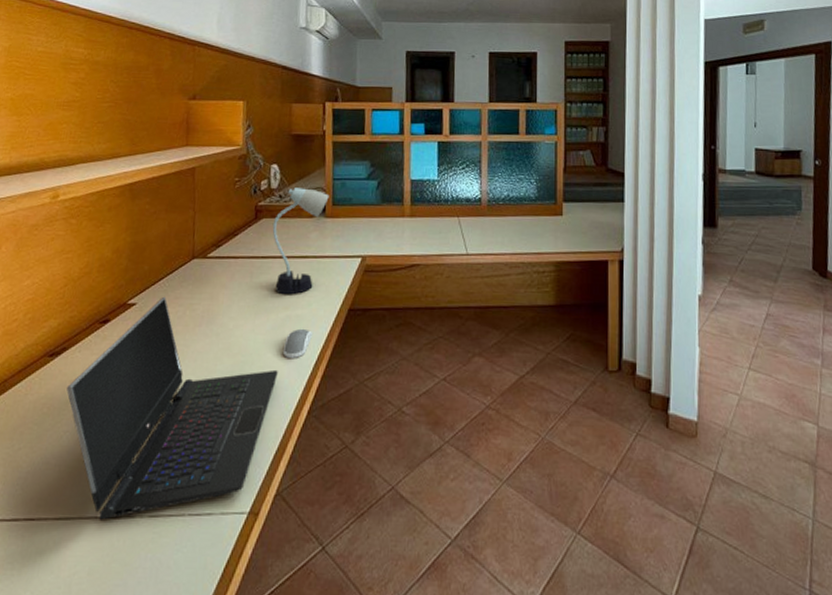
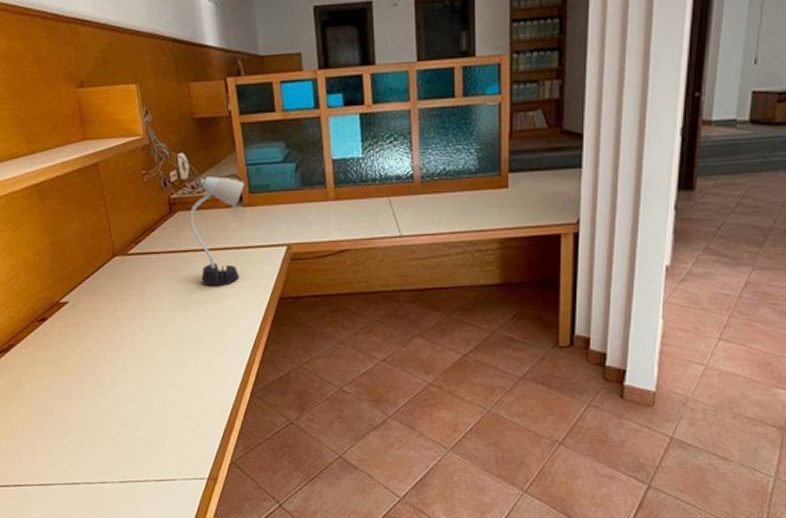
laptop computer: present [66,296,278,520] -> none [22,294,217,486]
computer mouse: present [282,328,312,358] -> none [218,318,245,346]

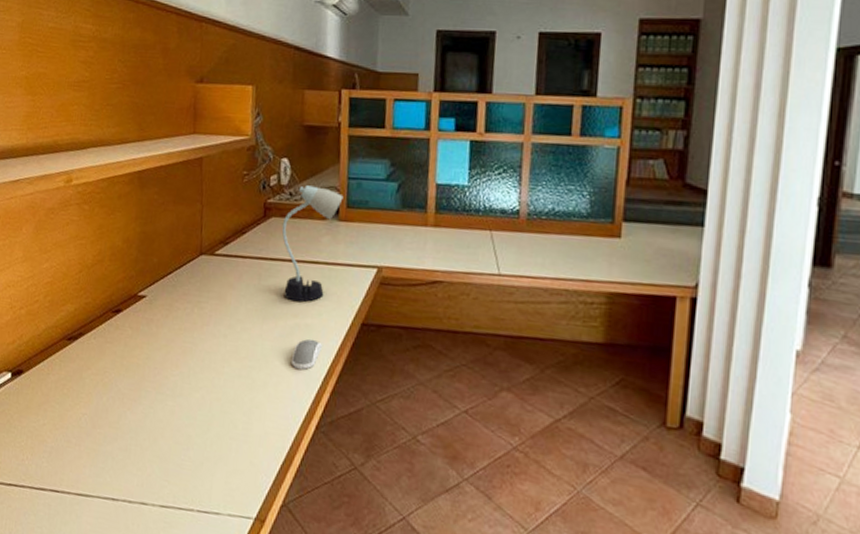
computer mouse: none [218,318,245,346] -> present [290,338,322,370]

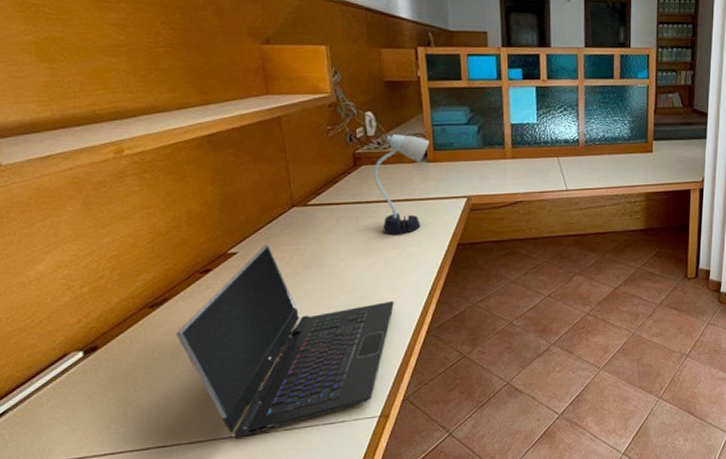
laptop computer: none [84,291,286,503] -> present [176,244,394,439]
computer mouse: present [290,338,322,370] -> none [396,263,424,290]

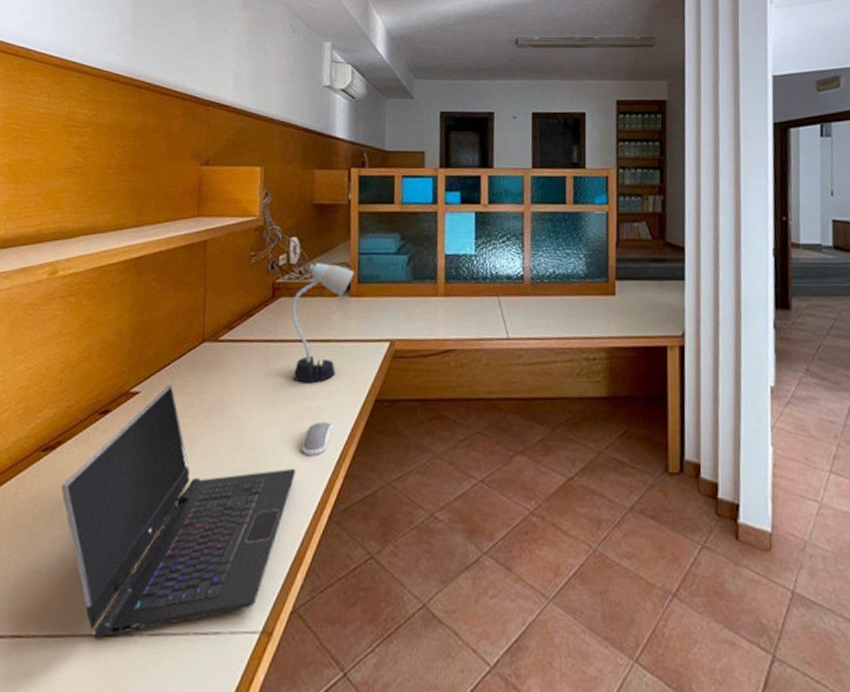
computer mouse: none [396,263,424,290] -> present [301,421,334,455]

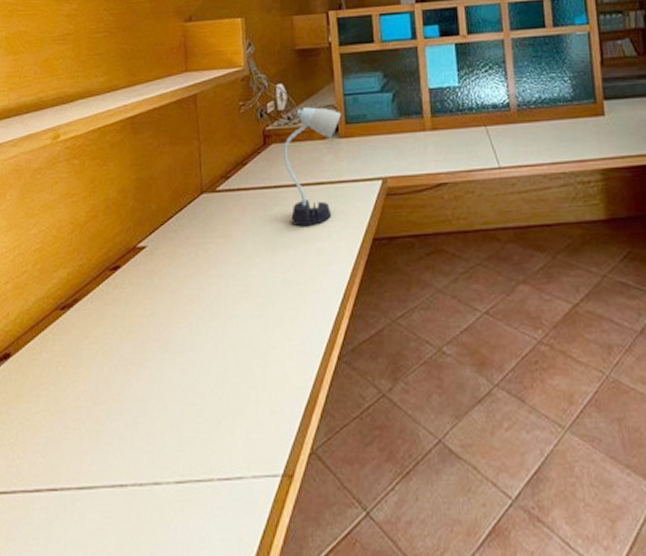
laptop computer: present [61,384,296,639] -> none [81,237,301,488]
computer mouse: present [301,421,334,455] -> none [305,263,335,297]

